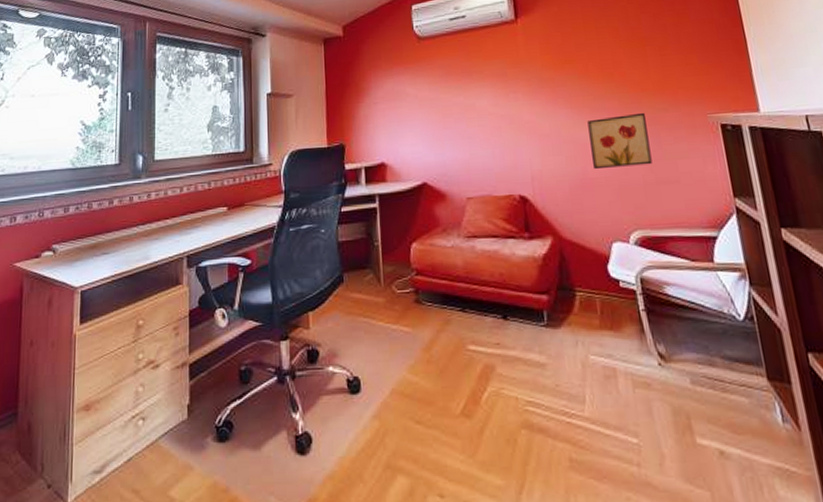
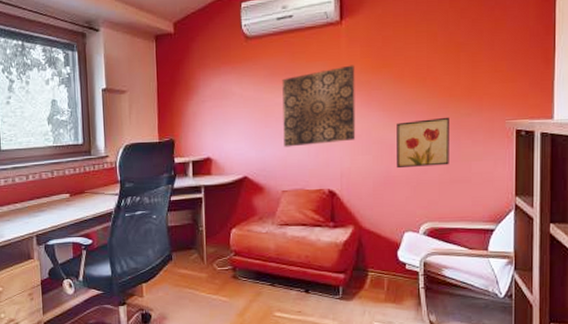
wall art: none [459,62,545,150] -> present [282,65,356,147]

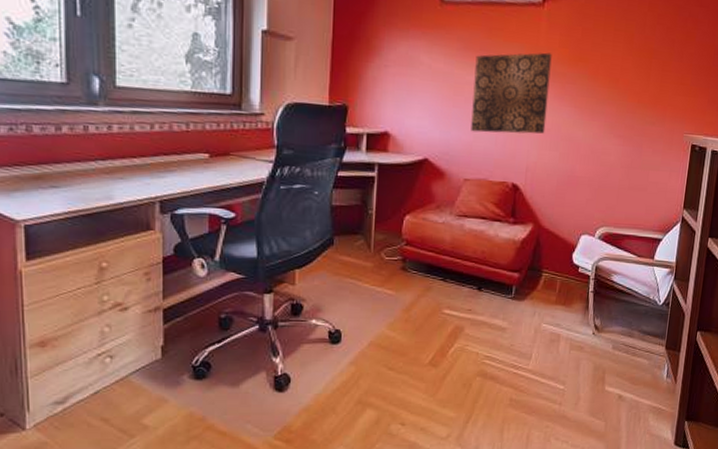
wall art: present [396,117,449,169] -> none [581,121,635,172]

